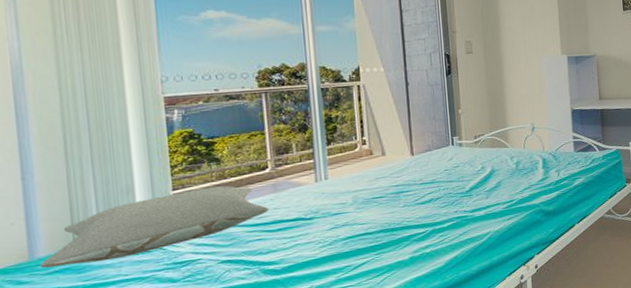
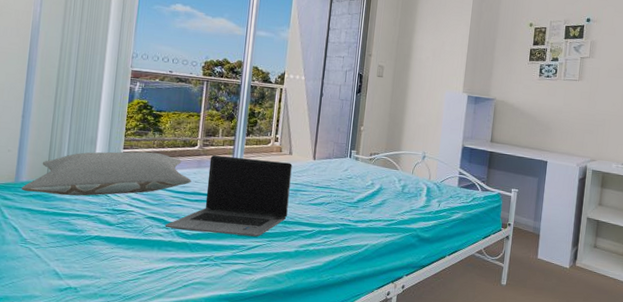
laptop computer: none [245,164,393,269] -> present [165,155,292,237]

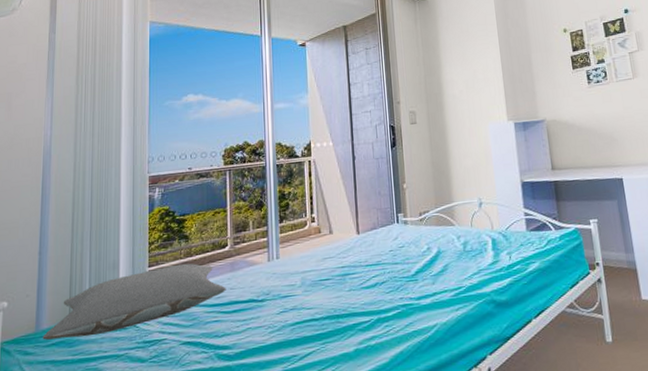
laptop computer: present [165,155,292,237] -> none [203,244,339,352]

